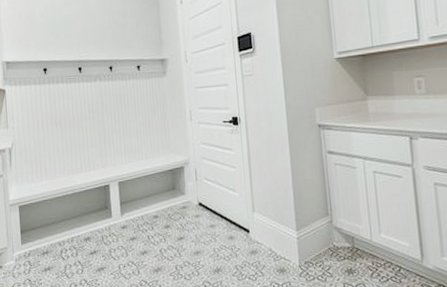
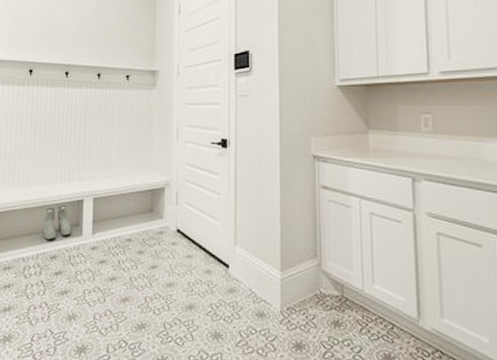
boots: none [73,192,101,224] -> present [42,206,71,240]

